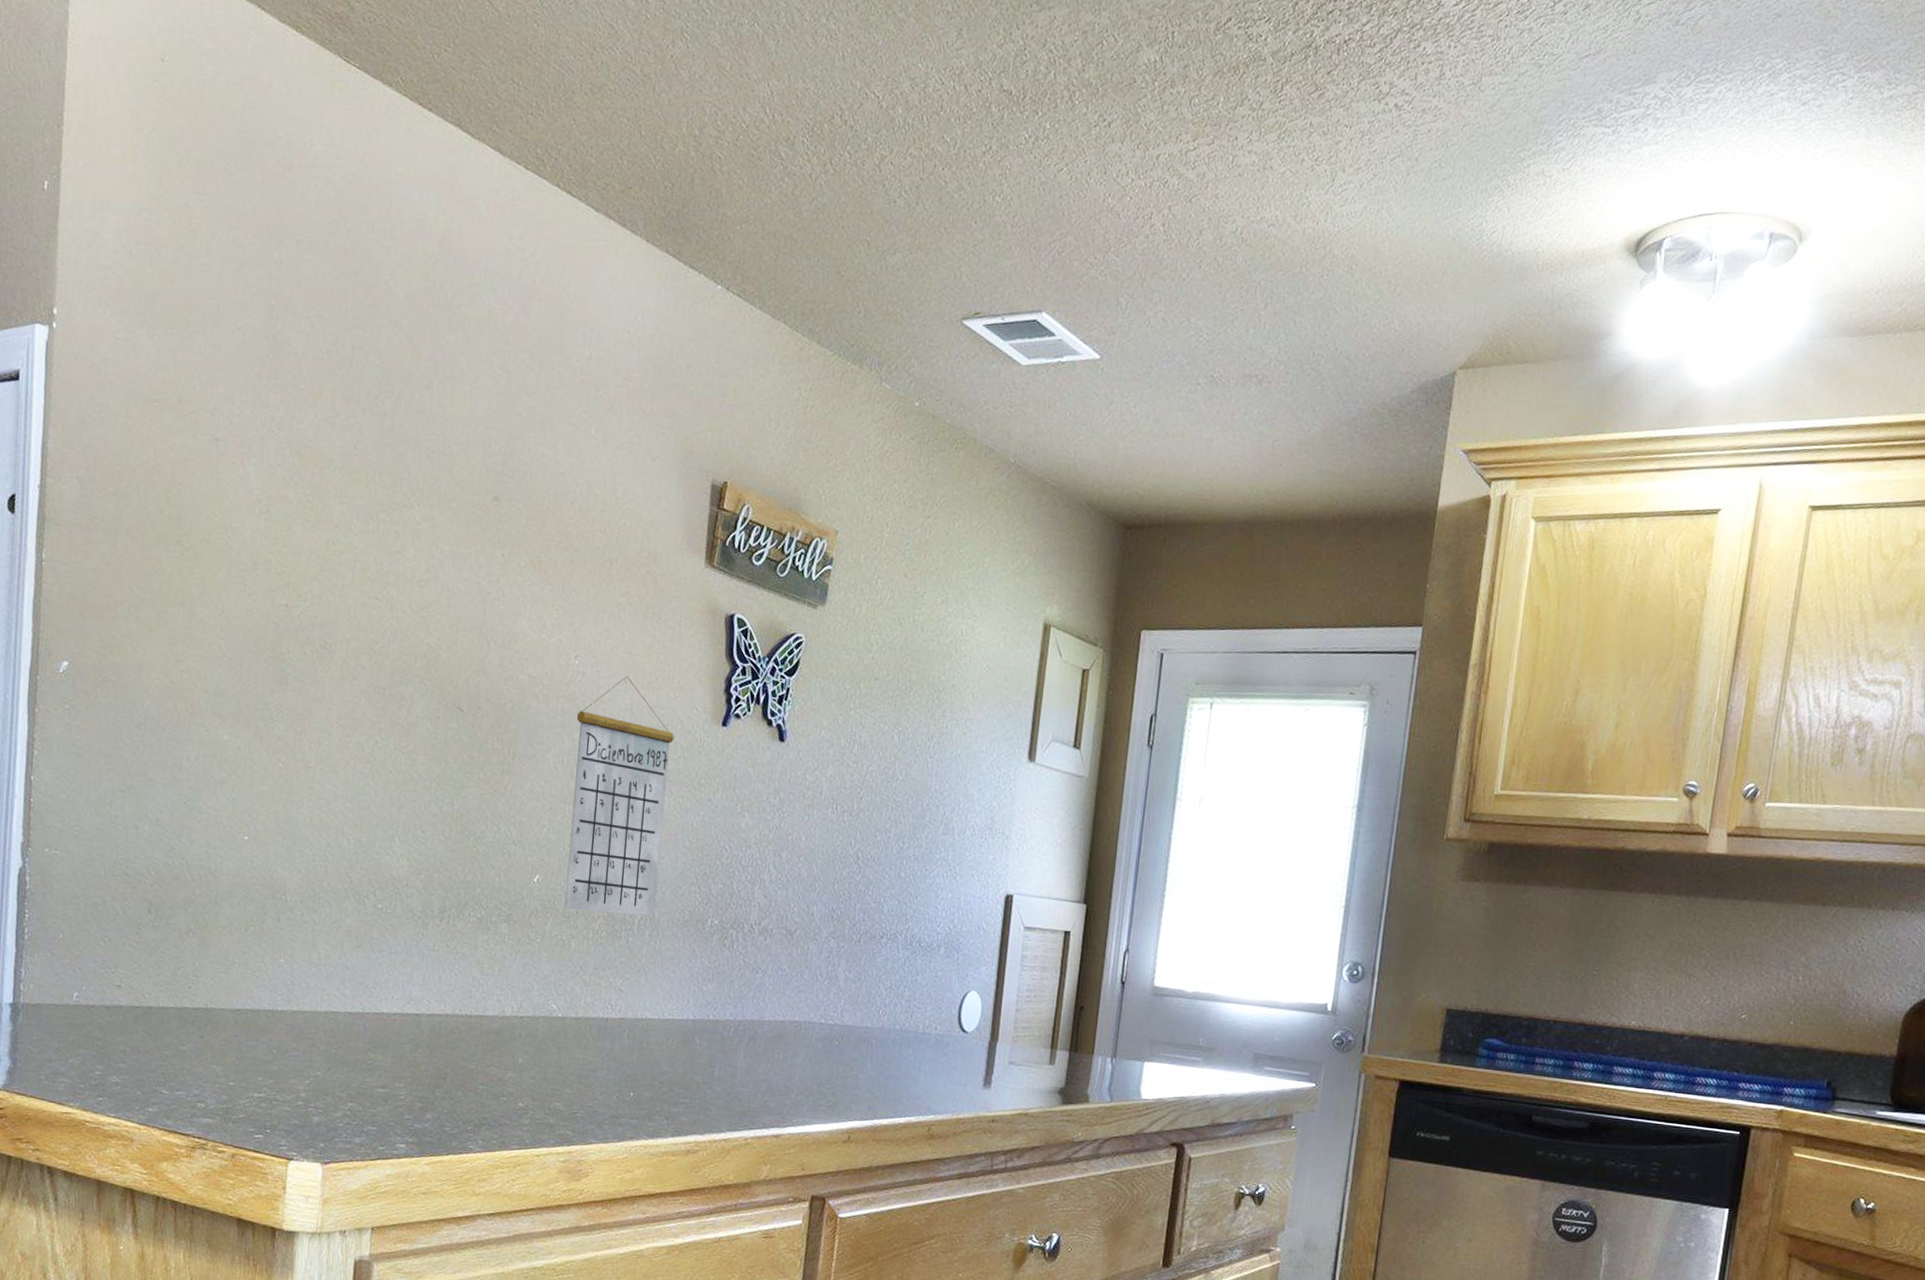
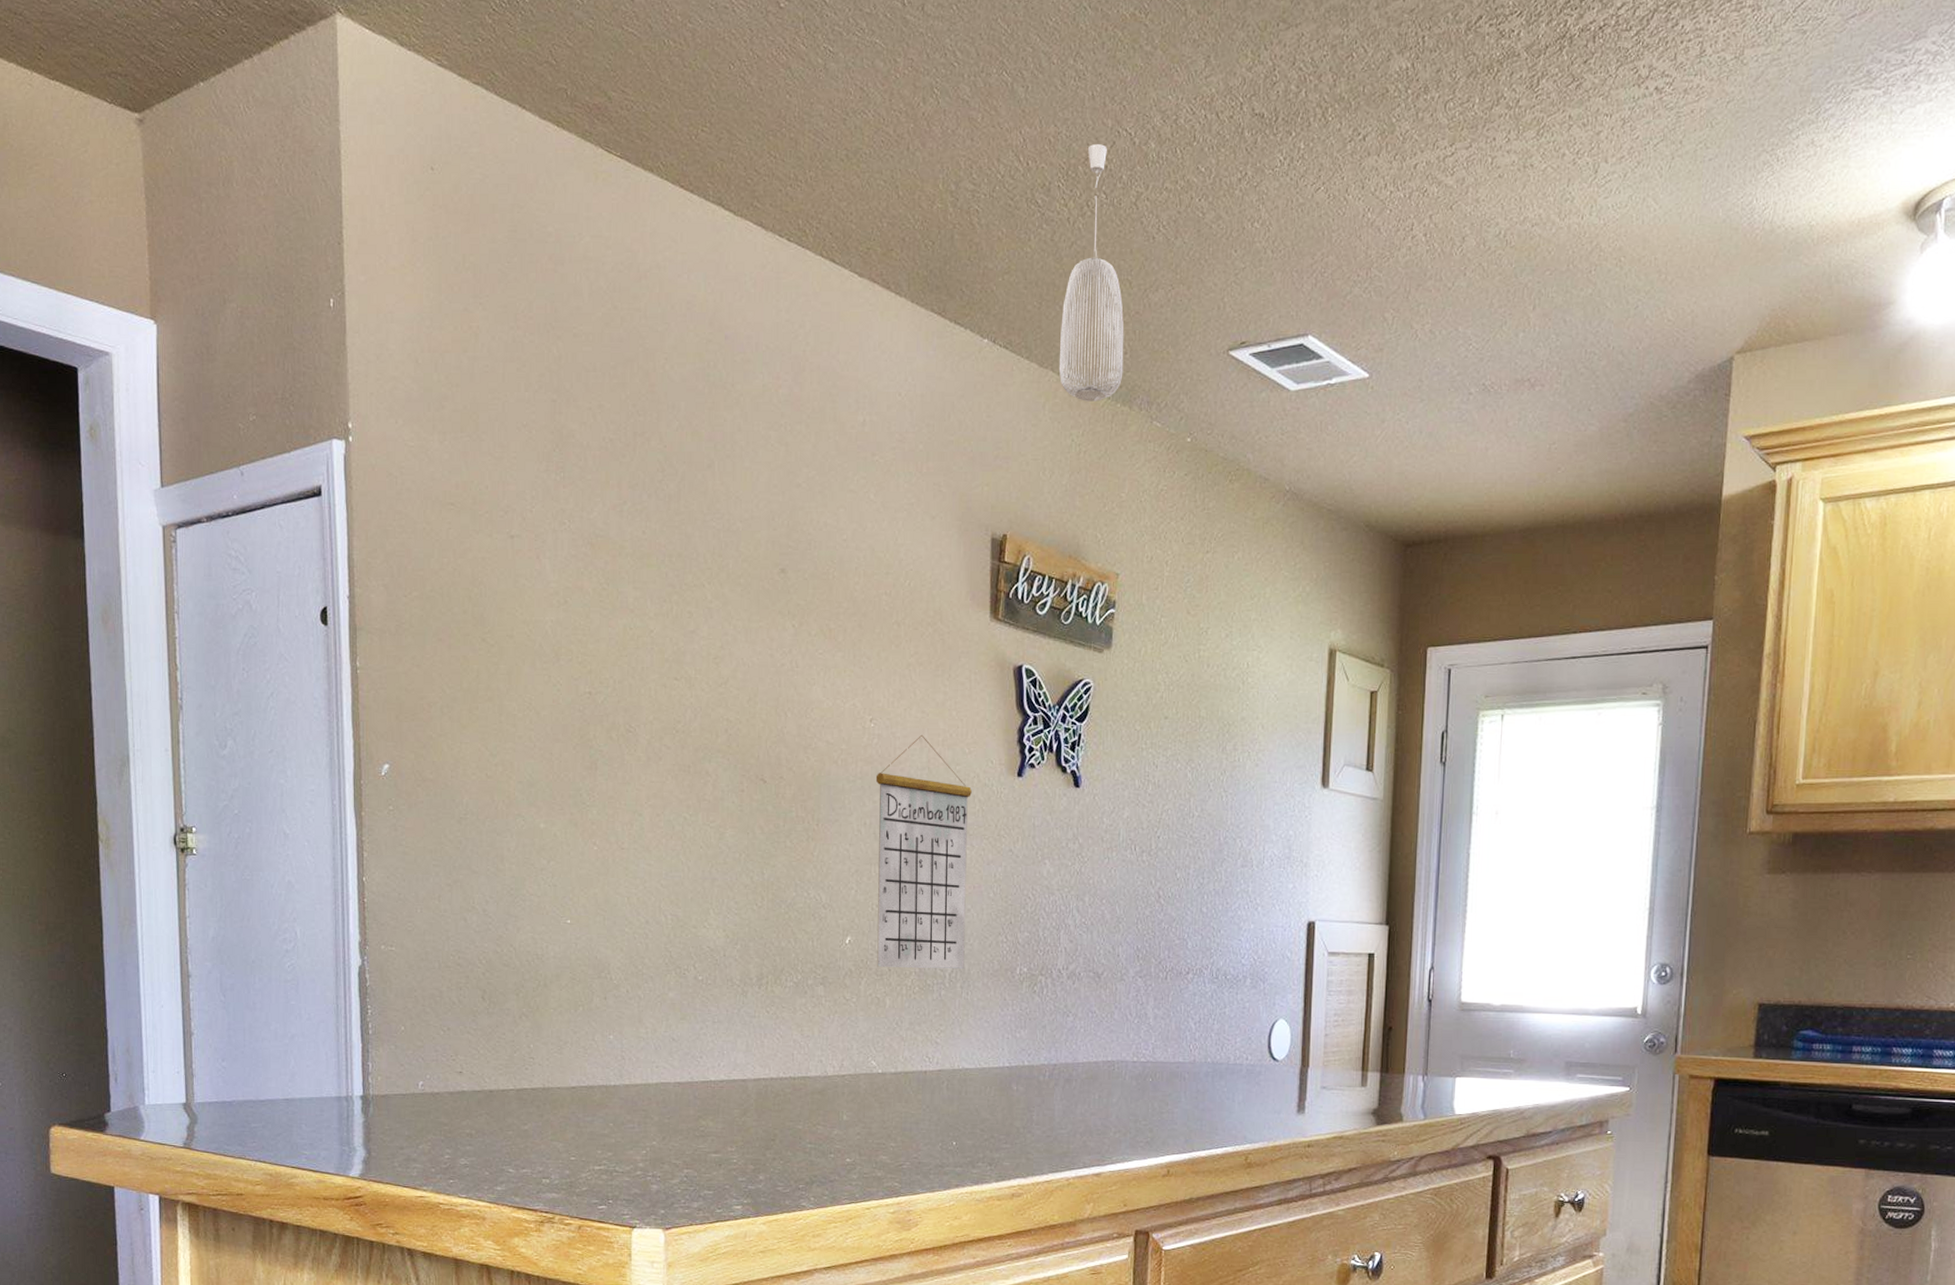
pendant light: none [791,103,860,358] -> present [1058,143,1124,401]

